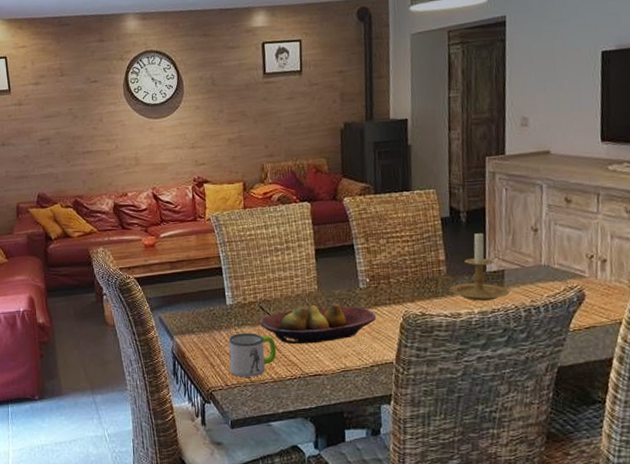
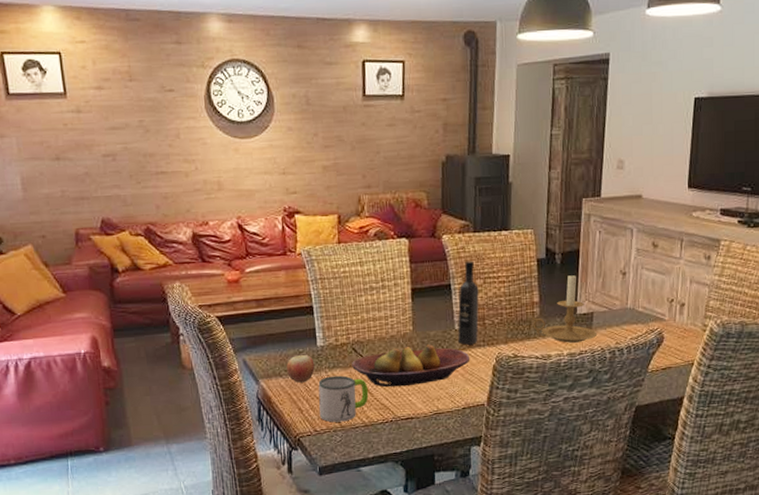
apple: none [199,313,225,339] -> present [287,355,315,383]
wine bottle: none [362,221,384,303] -> present [458,261,479,345]

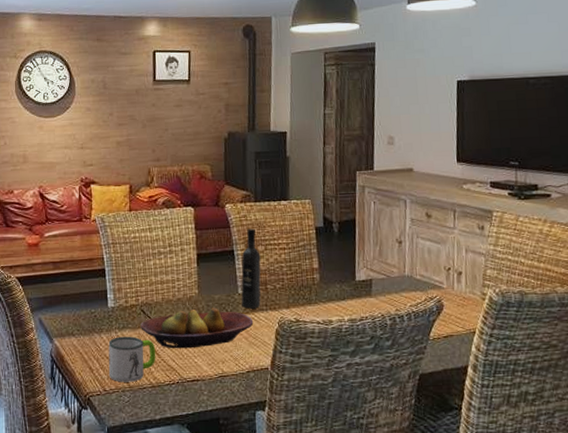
apple: present [287,355,315,383] -> none [79,316,105,342]
candle holder: present [532,273,598,343] -> none [313,241,377,309]

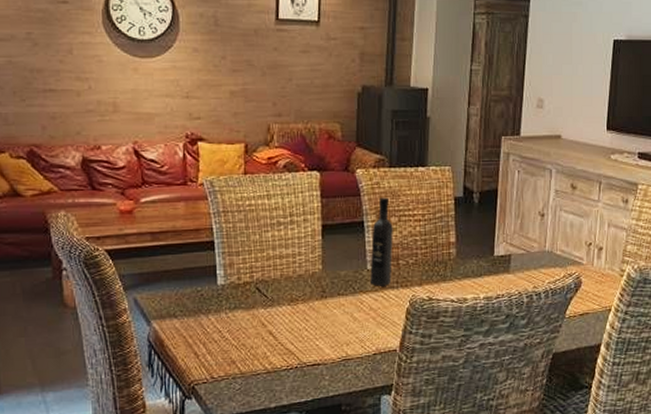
mug: present [108,336,156,382] -> none [217,317,273,369]
fruit bowl: present [140,308,254,349] -> none [255,285,383,331]

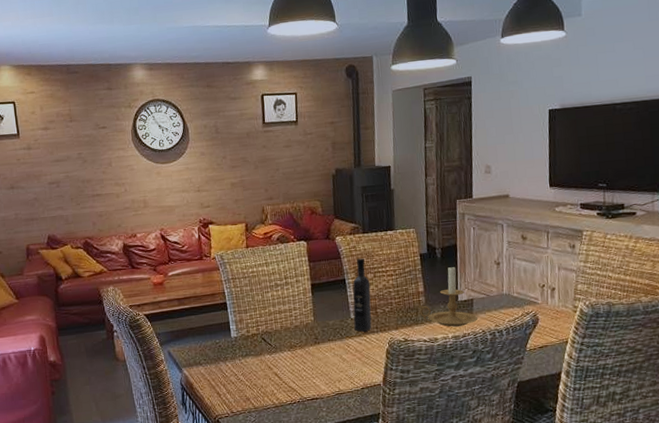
candle holder: none [448,213,515,286] -> present [419,265,478,327]

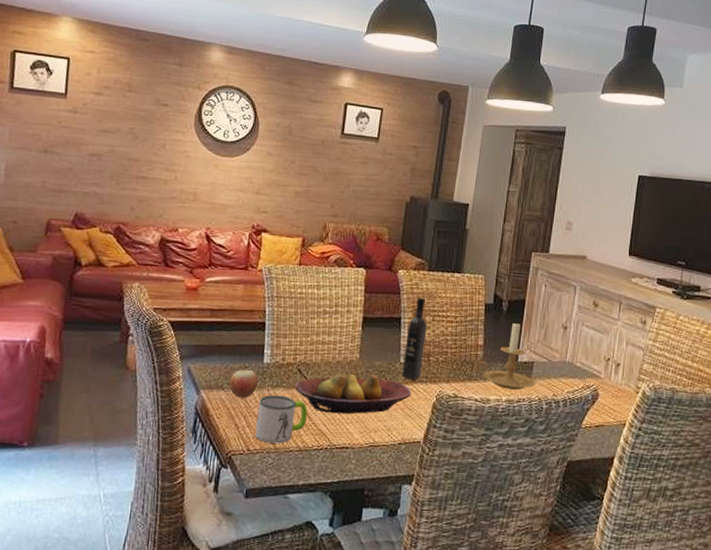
apple: none [206,345,230,370] -> present [230,370,258,398]
mug: none [233,362,278,405] -> present [254,395,308,444]
fruit bowl: none [262,332,366,372] -> present [295,373,412,414]

